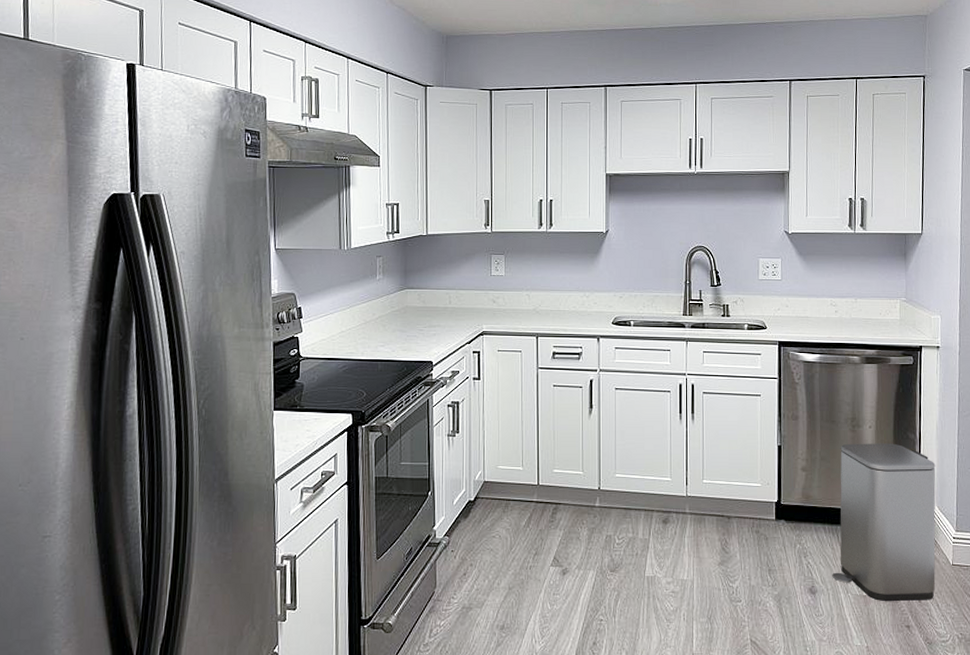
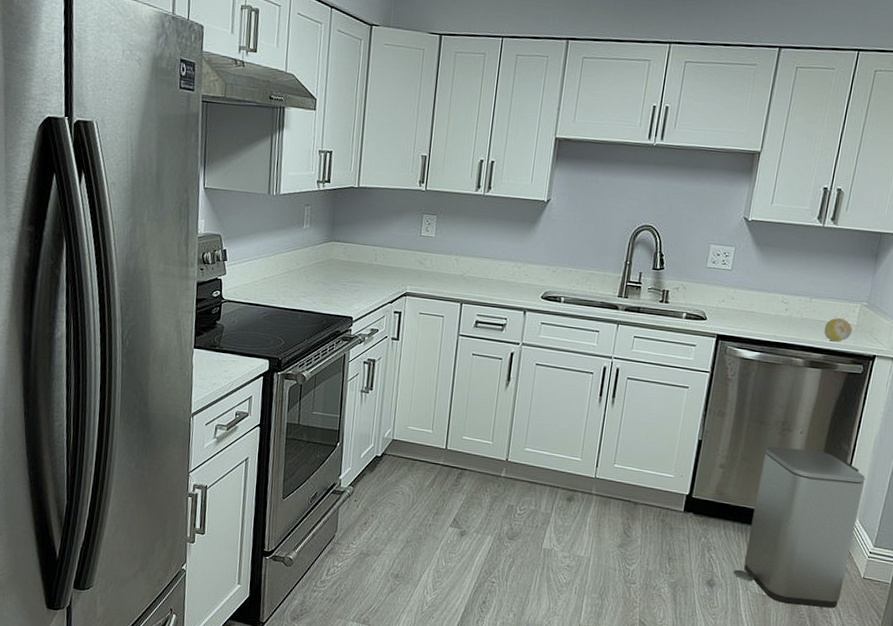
fruit: none [872,314,897,337] -> present [823,317,852,342]

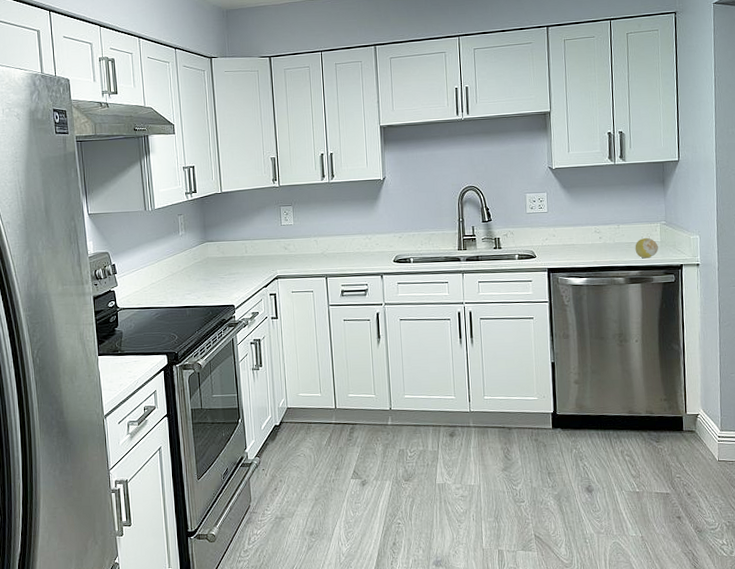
pedal bin: present [733,446,866,608] -> none [607,354,703,496]

